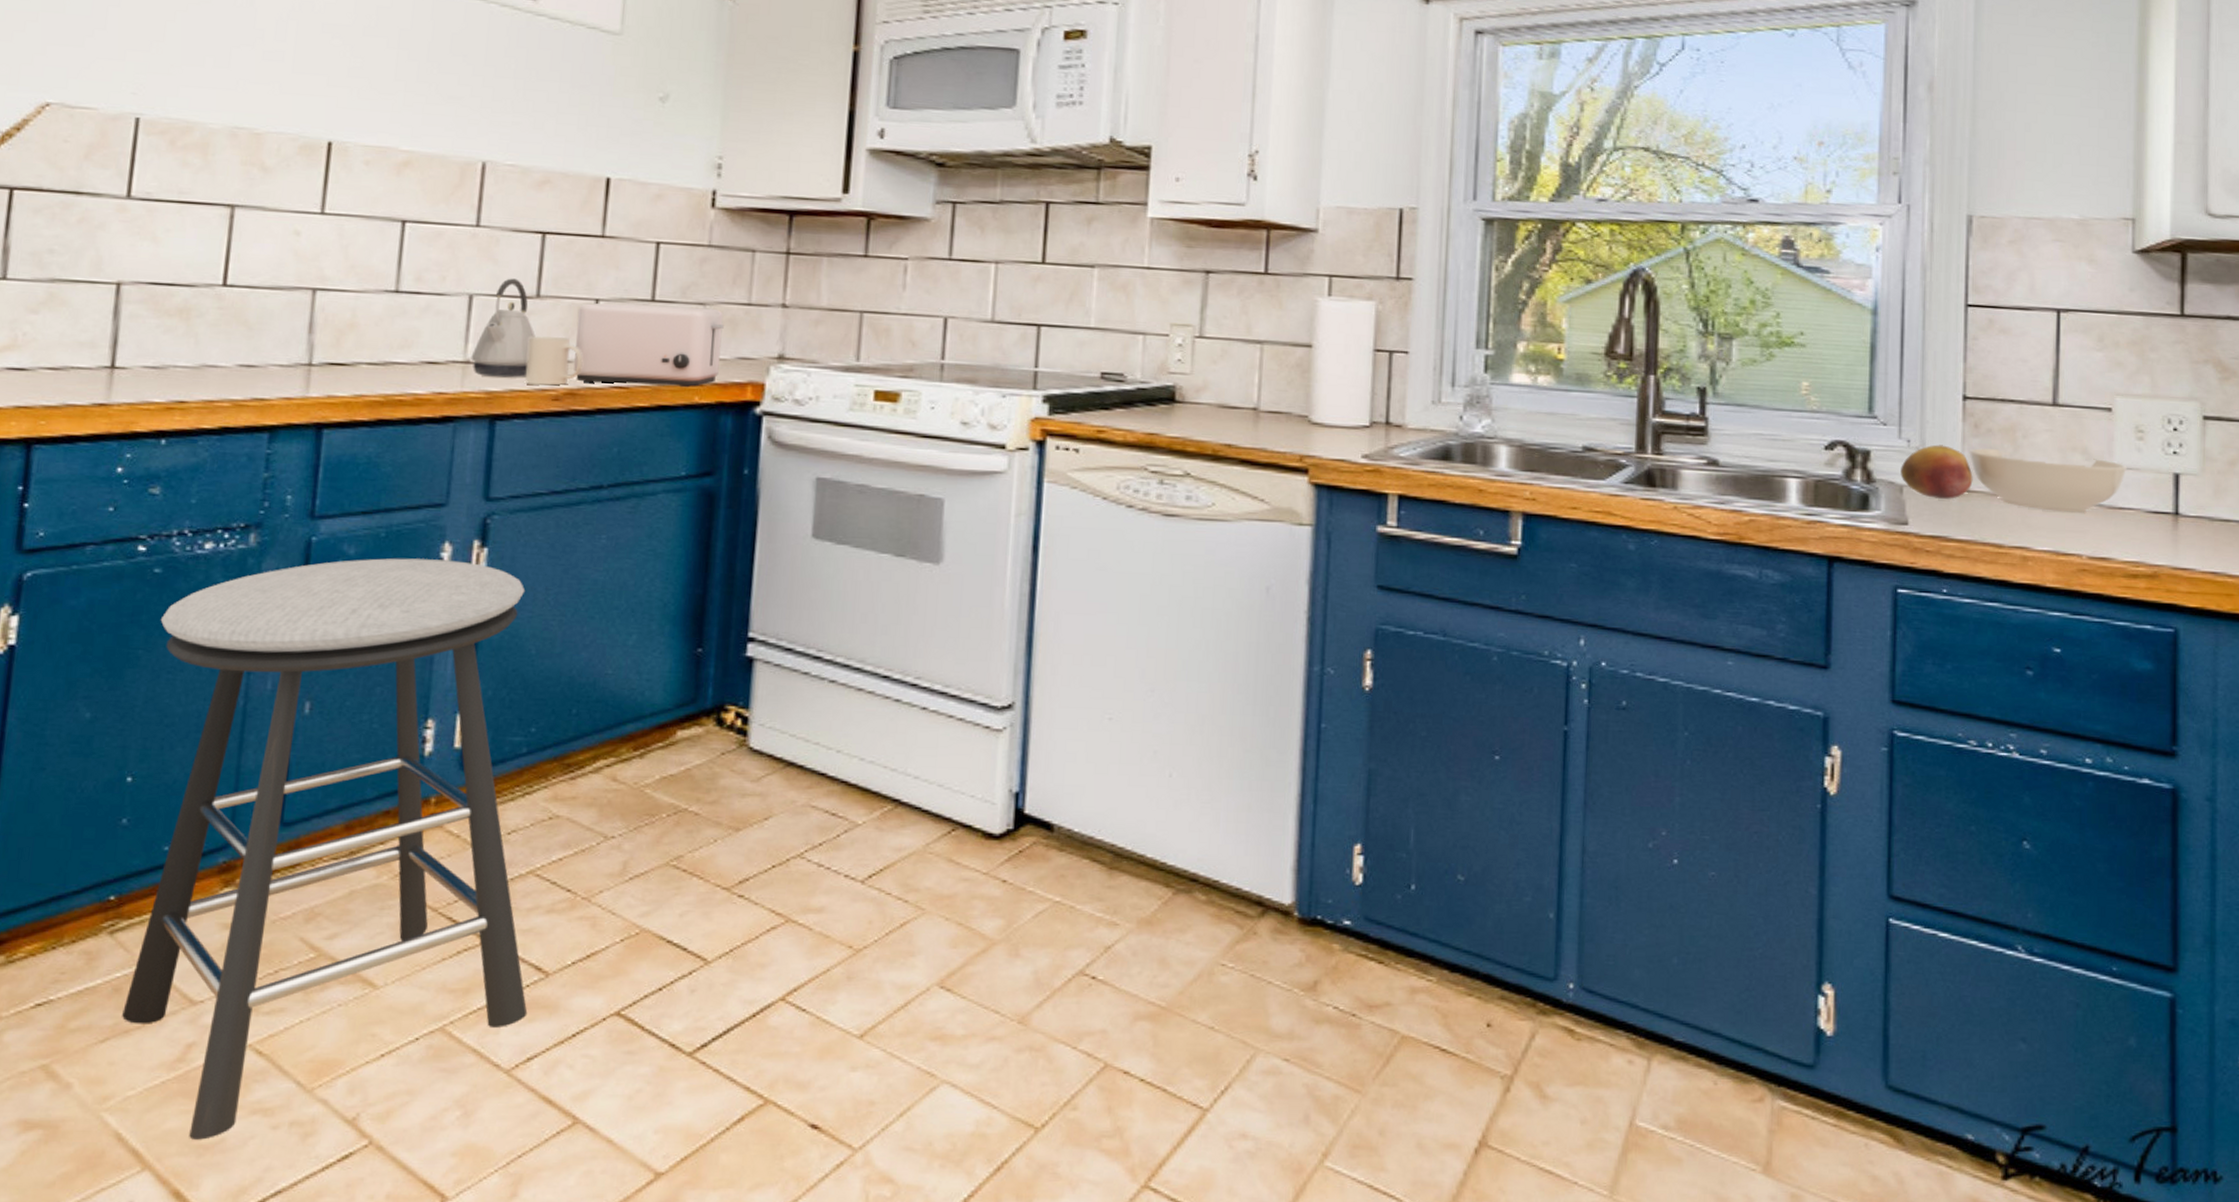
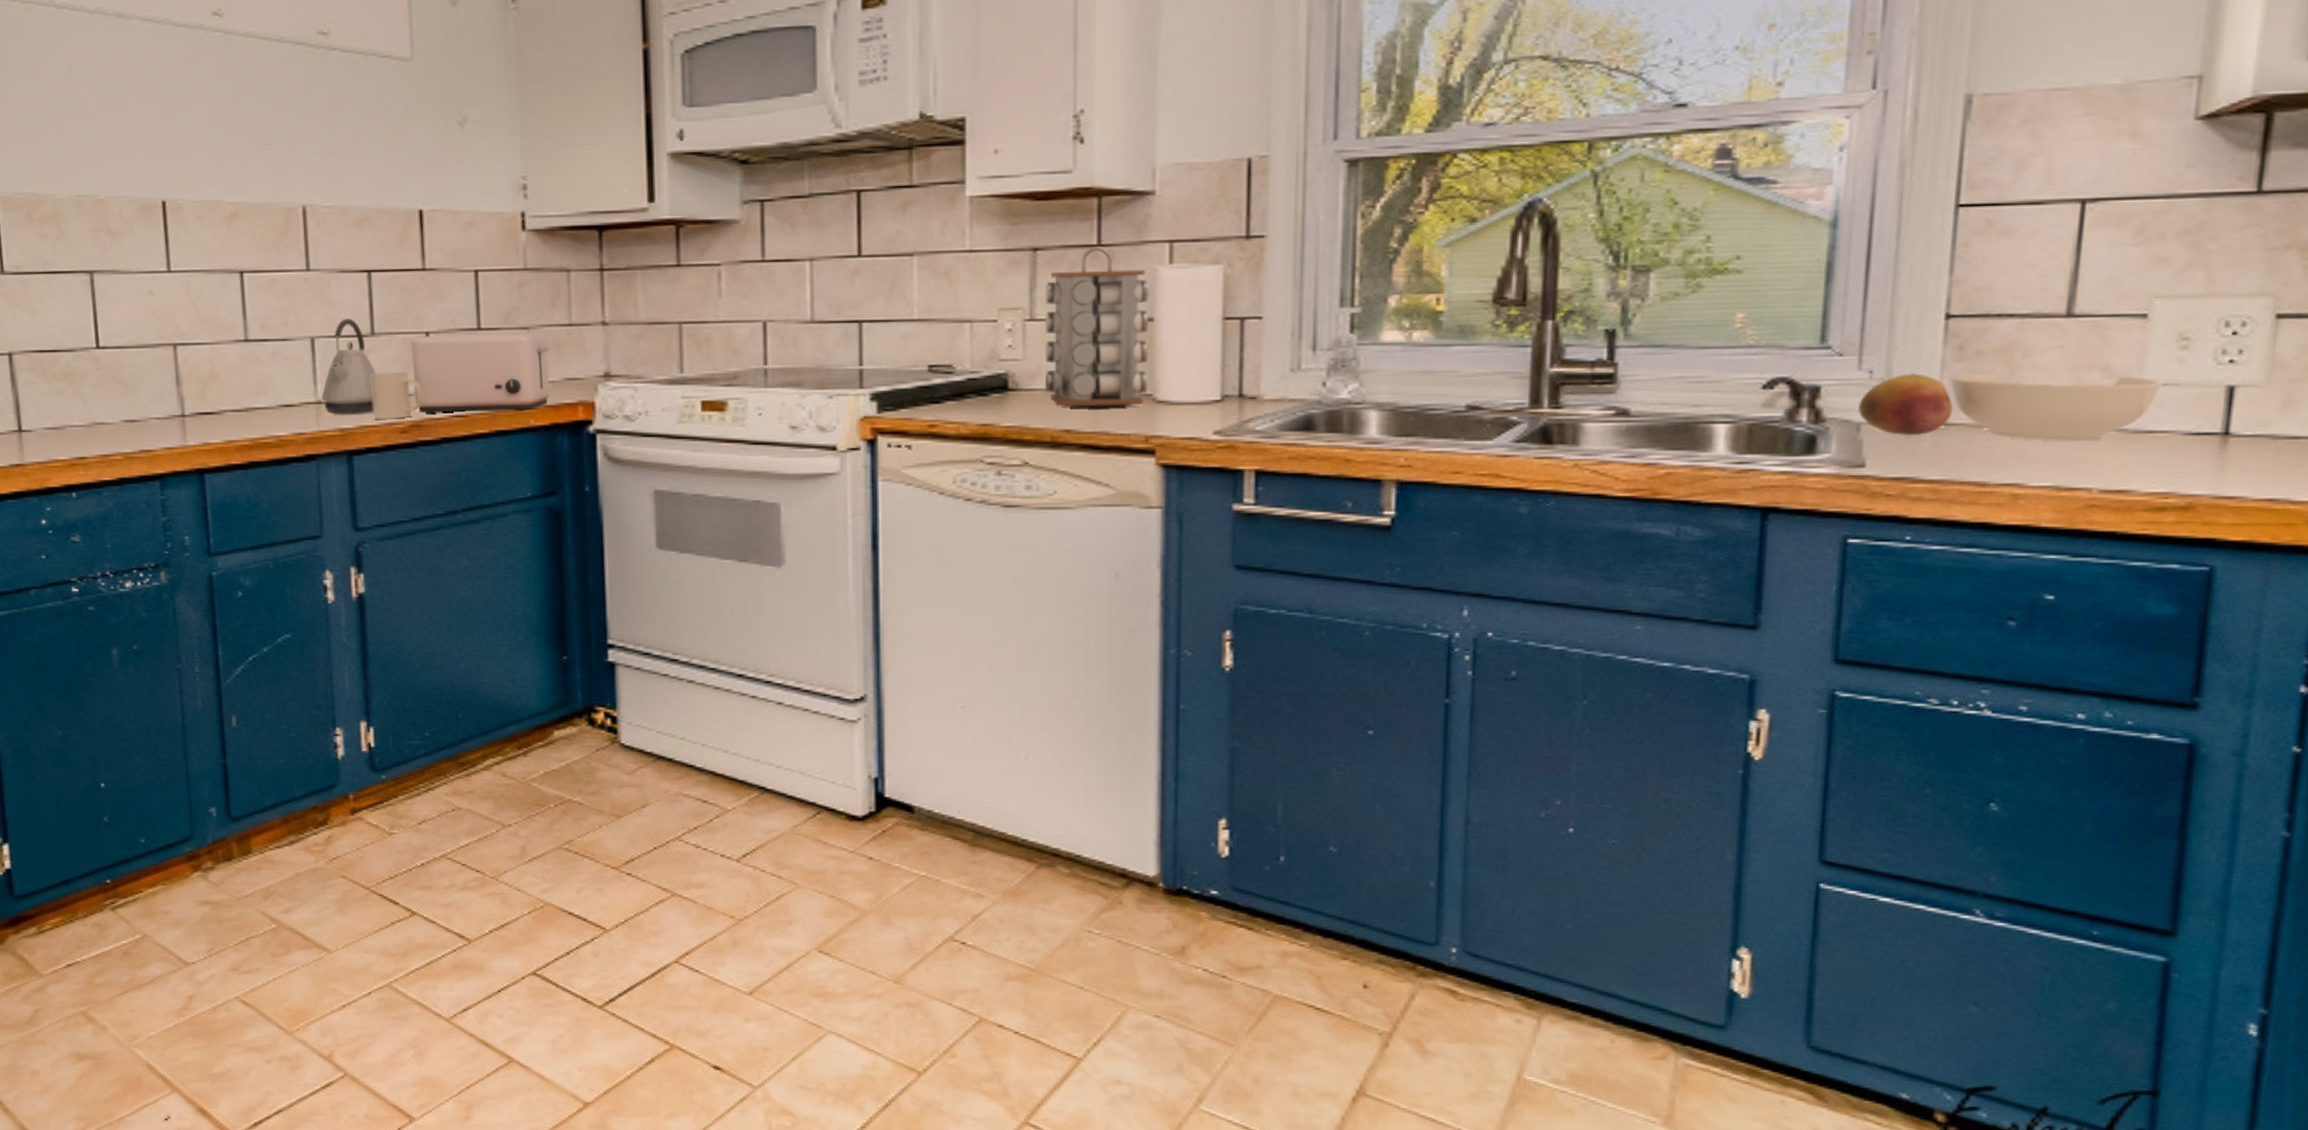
stool: present [122,558,528,1140] -> none [101,587,458,1070]
spice rack: none [1210,274,1309,427] -> present [1045,246,1149,408]

